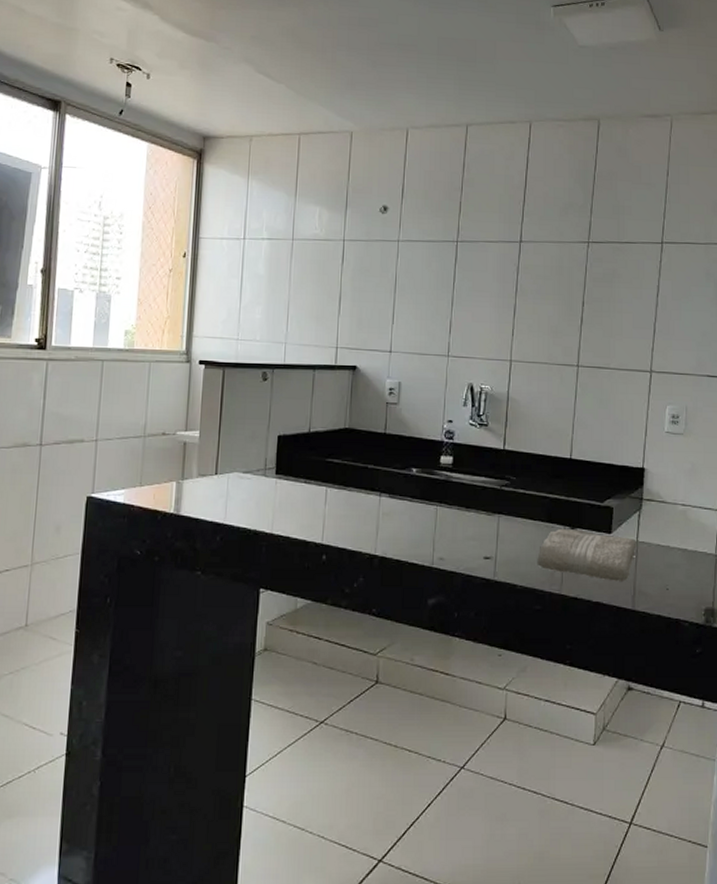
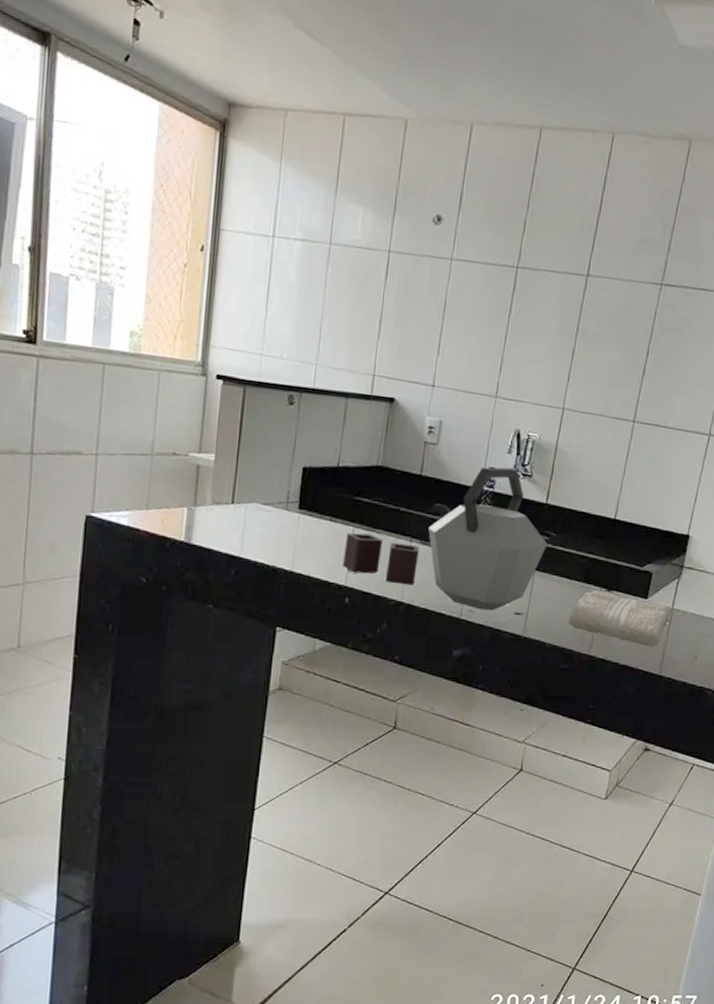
kettle: none [319,419,509,557] -> present [343,467,548,611]

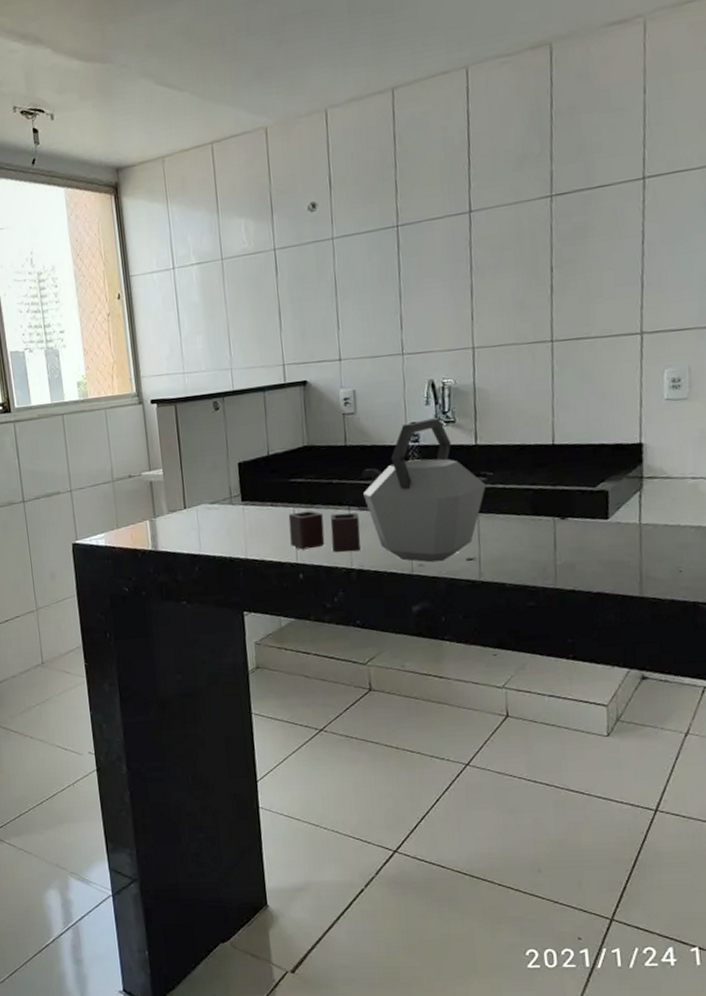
washcloth: present [568,589,672,647] -> none [525,518,640,569]

